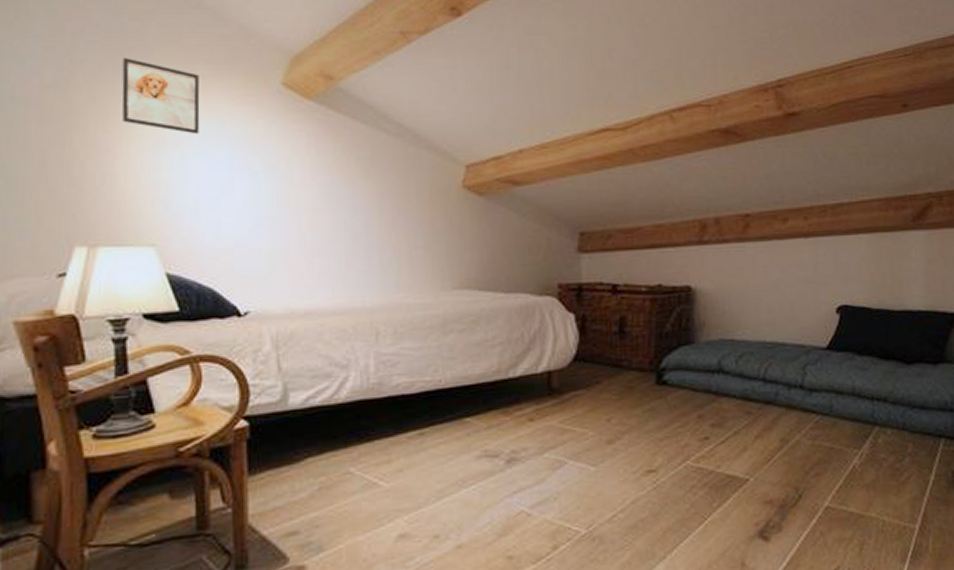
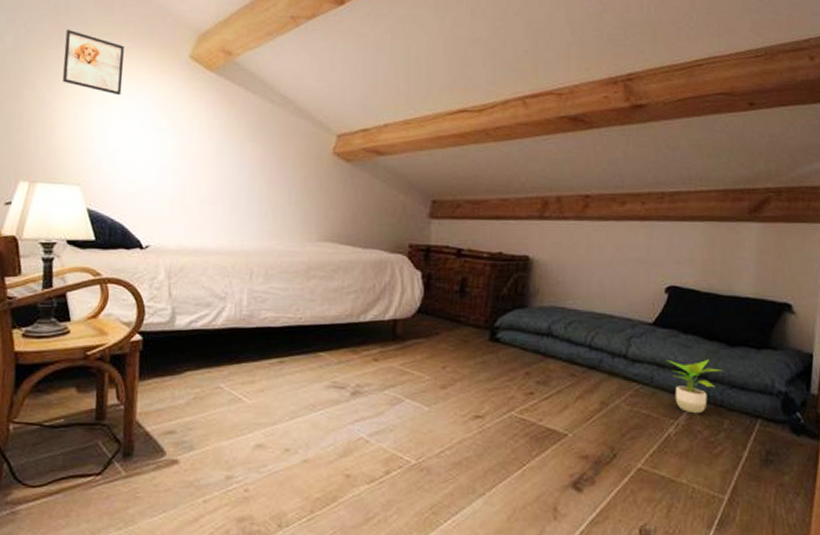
potted plant: none [844,380,901,441] -> present [667,359,722,414]

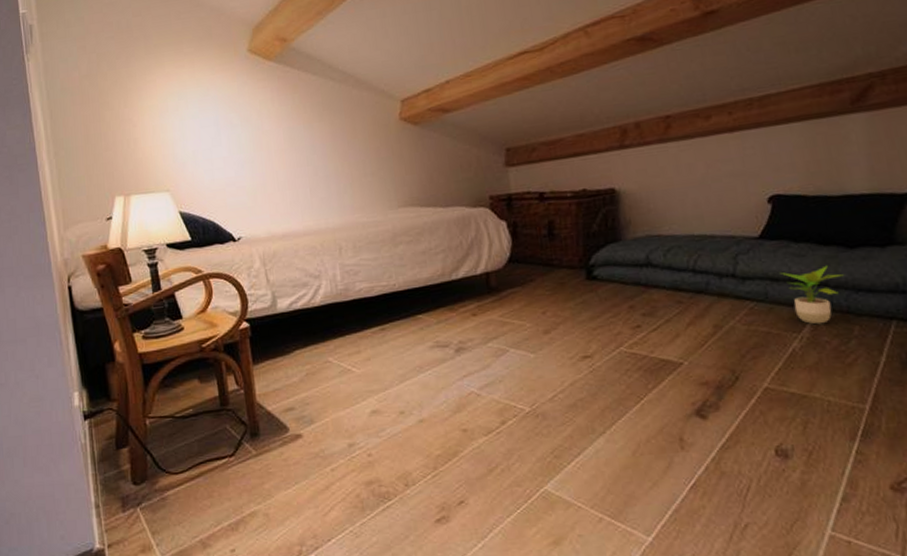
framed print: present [62,29,124,96] -> none [132,46,191,101]

